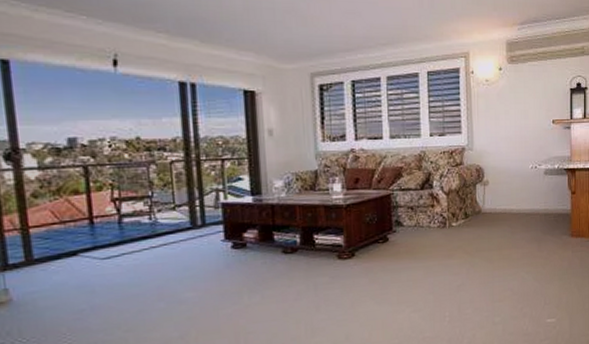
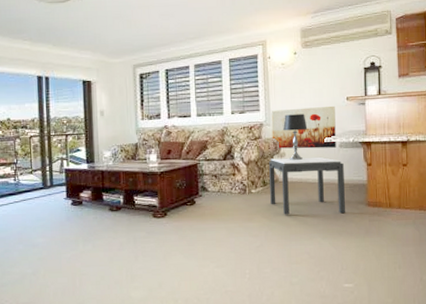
side table: none [471,185,550,250] -> present [269,156,346,215]
wall art: none [474,129,541,176] -> present [271,105,336,149]
table lamp: none [485,137,513,190] -> present [282,114,308,161]

